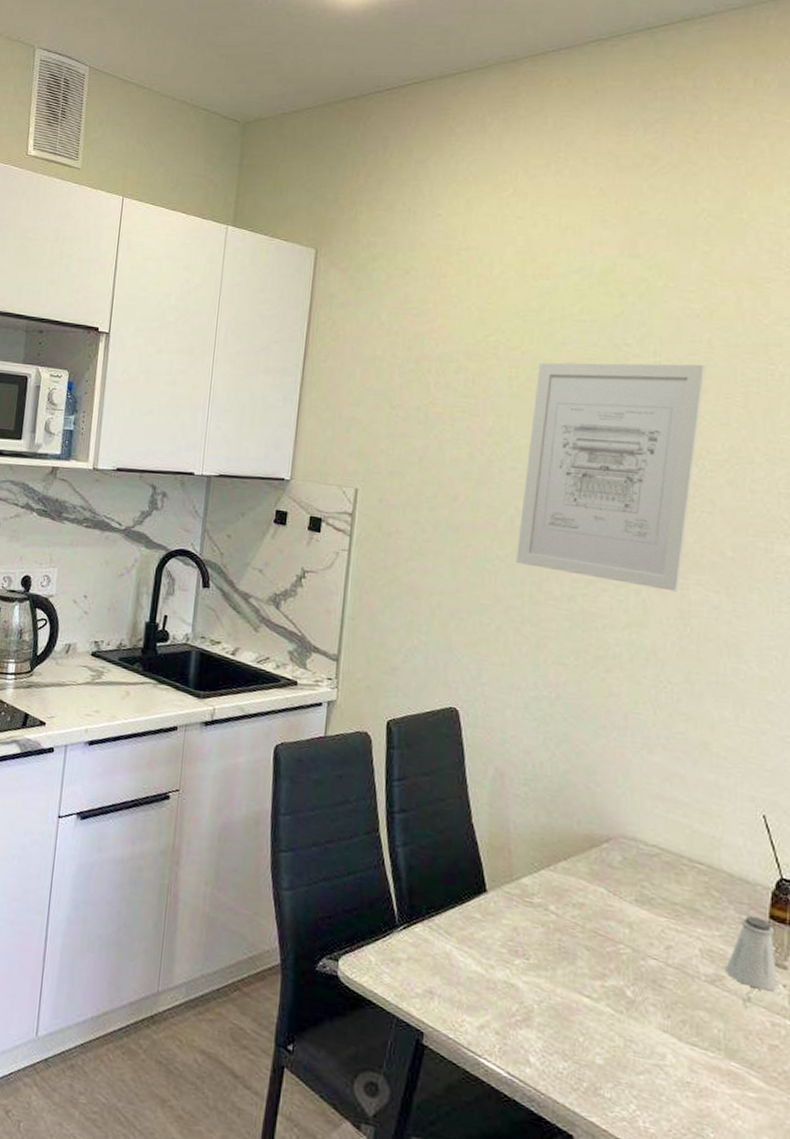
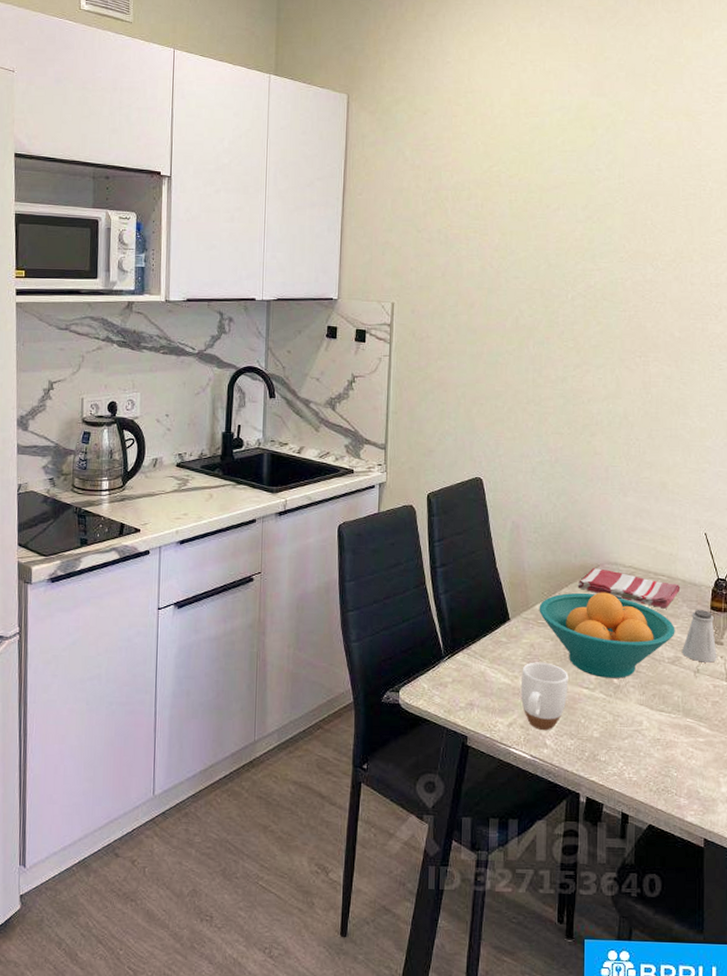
mug: none [497,950,564,1044] -> present [521,662,569,731]
wall art: present [516,362,706,592] -> none [521,183,657,368]
fruit bowl: none [526,868,717,992] -> present [539,592,675,678]
dish towel: none [580,841,726,909] -> present [577,568,681,609]

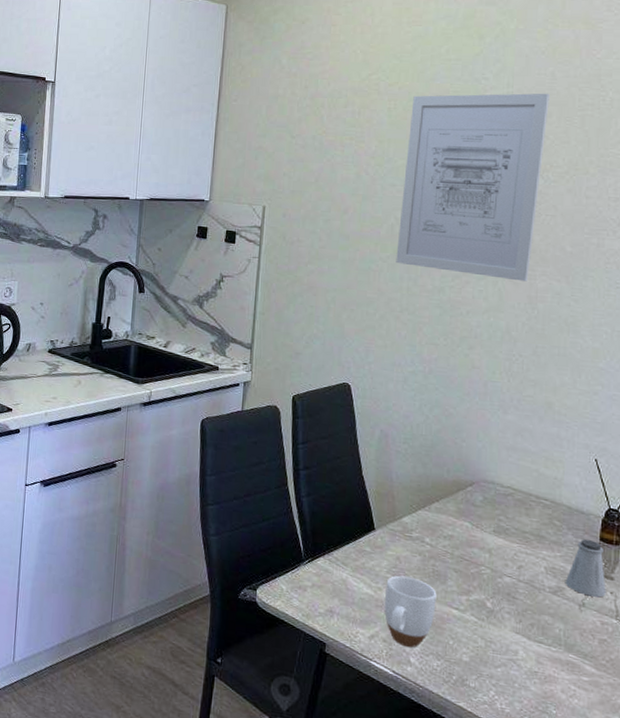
wall art: none [521,183,657,368] -> present [396,93,550,282]
fruit bowl: present [539,592,675,678] -> none [406,508,558,603]
dish towel: present [577,568,681,609] -> none [449,485,566,535]

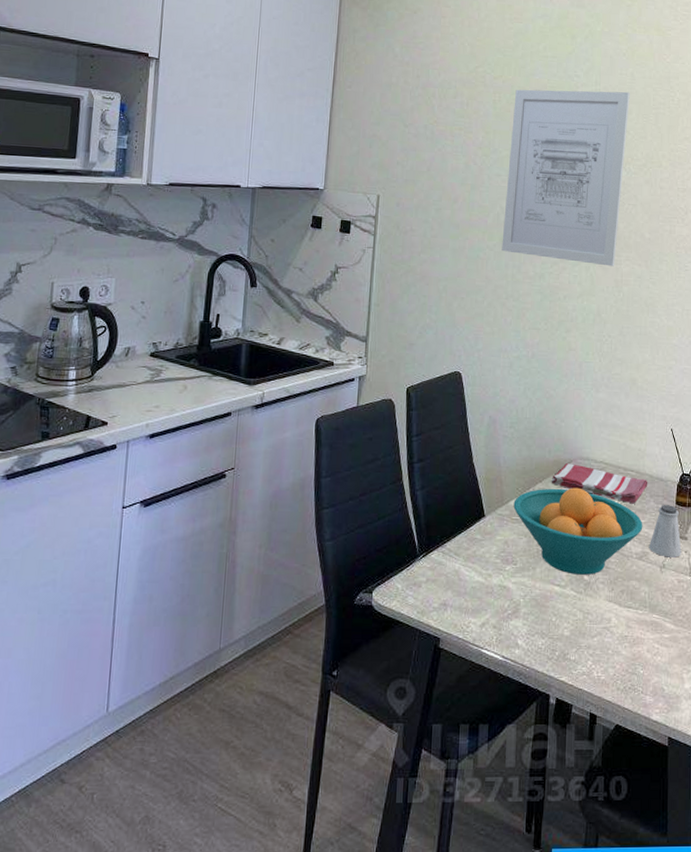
mug: present [384,575,437,648] -> none [494,559,541,631]
fruit bowl: none [406,508,558,603] -> present [513,487,643,575]
dish towel: none [449,485,566,535] -> present [551,463,648,504]

